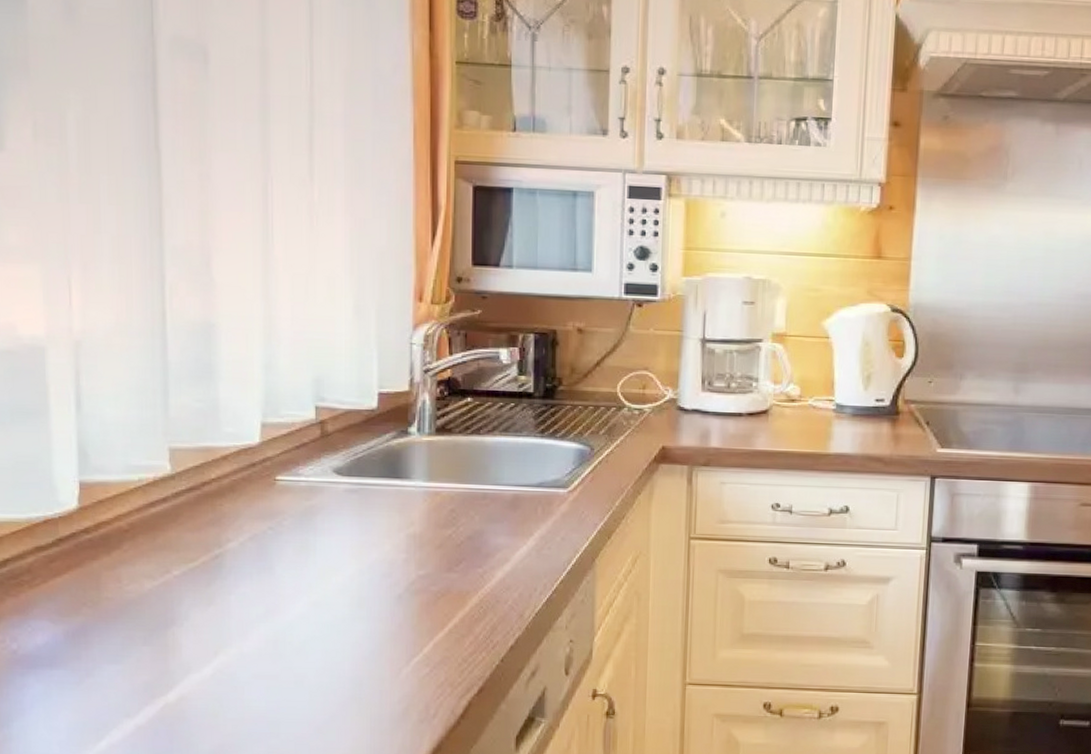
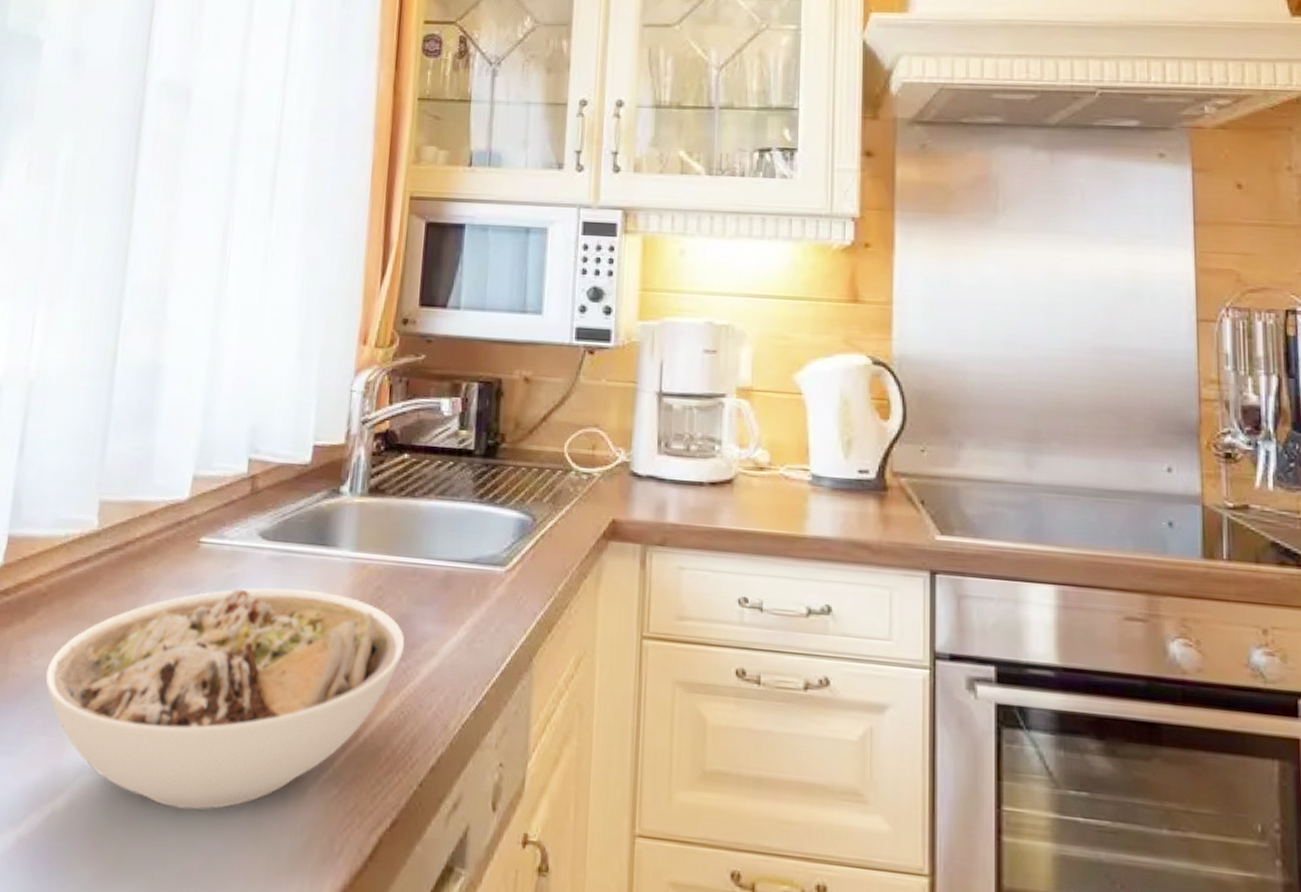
bowl: none [140,515,480,693] -> present [45,587,405,810]

